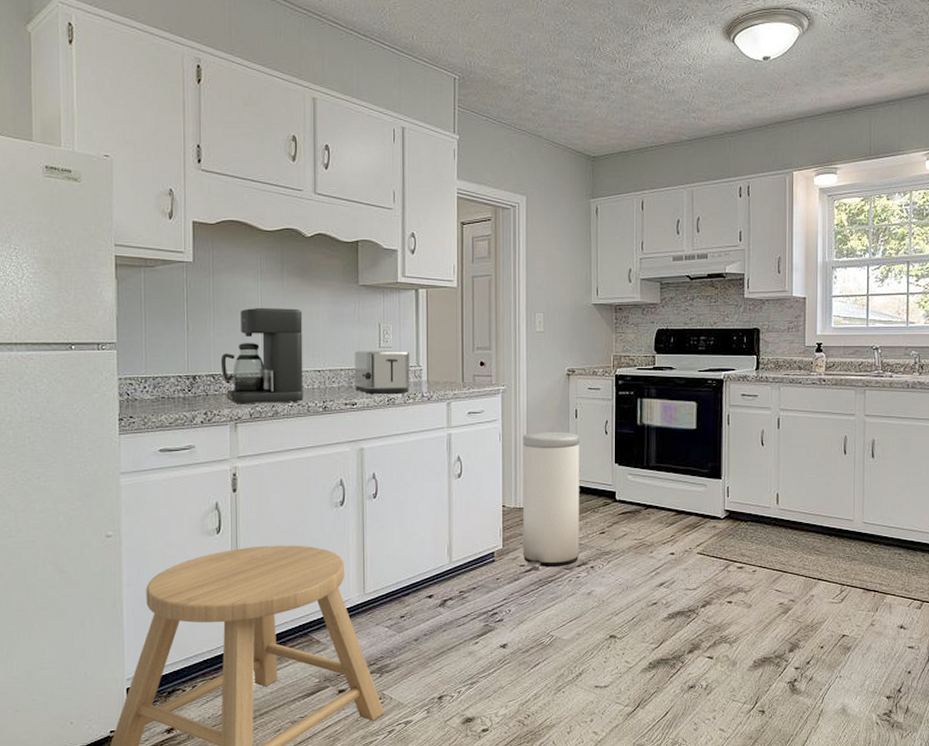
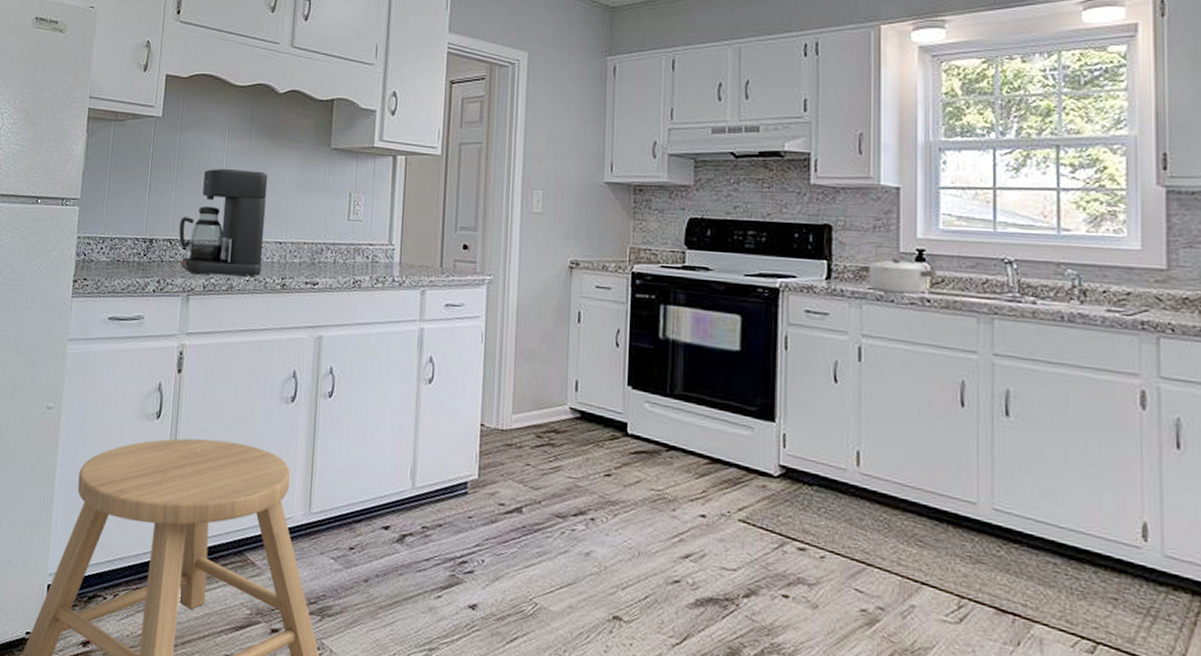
toaster: present [354,351,410,394] -> none [317,222,382,275]
pedal bin: present [522,432,579,568] -> none [504,335,582,513]
cooking pot: none [778,351,829,376] -> present [859,258,936,295]

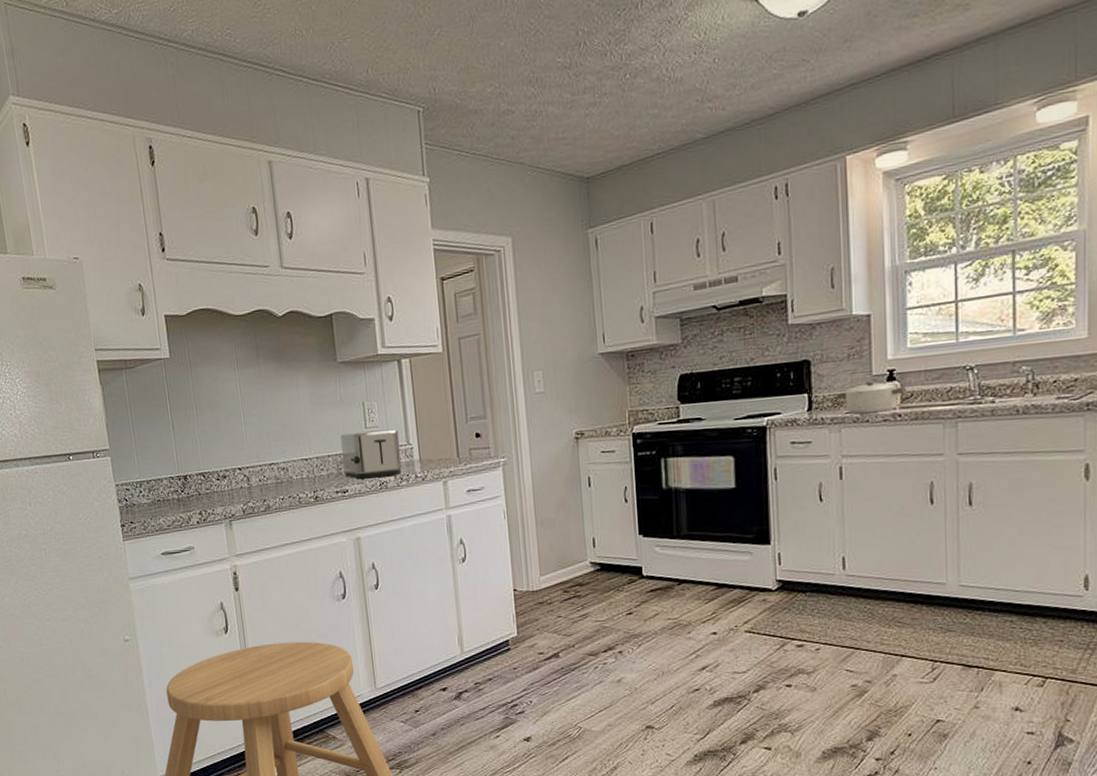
coffee maker: present [178,169,268,276] -> none [208,395,294,501]
toaster: none [317,222,382,275] -> present [339,429,402,479]

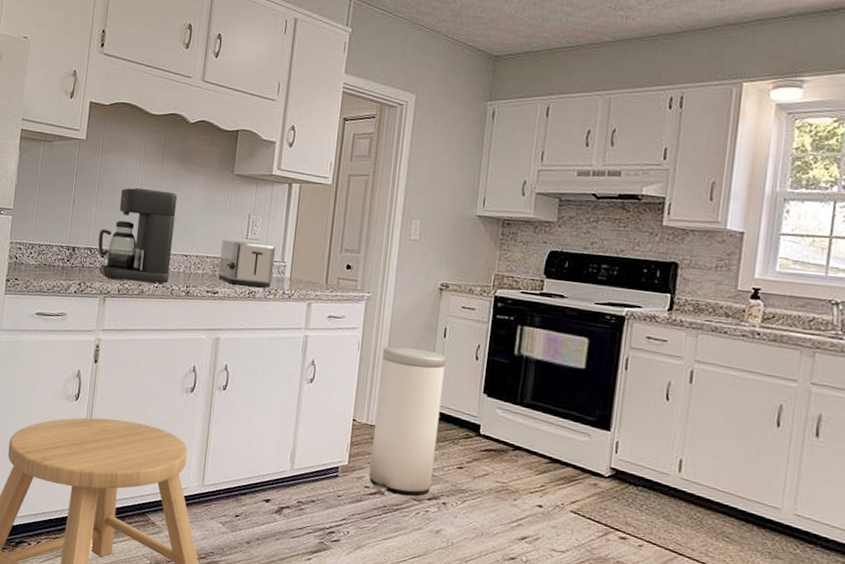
coffee maker: none [208,395,294,501] -> present [98,188,178,284]
pedal bin: none [529,503,604,655] -> present [369,346,446,496]
cooking pot: present [837,381,906,415] -> none [698,295,769,328]

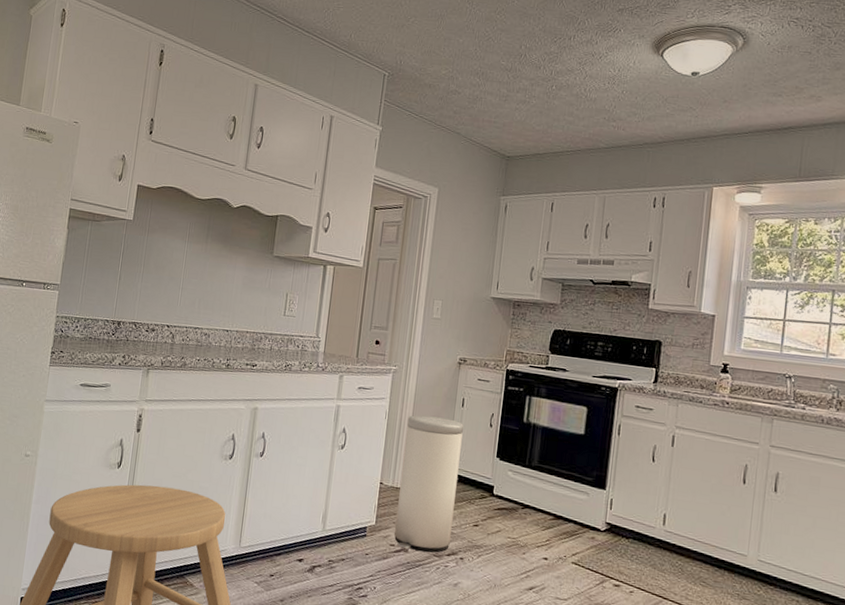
coffee maker: present [98,188,178,284] -> none [142,266,220,357]
toaster: present [218,239,276,288] -> none [257,316,312,361]

